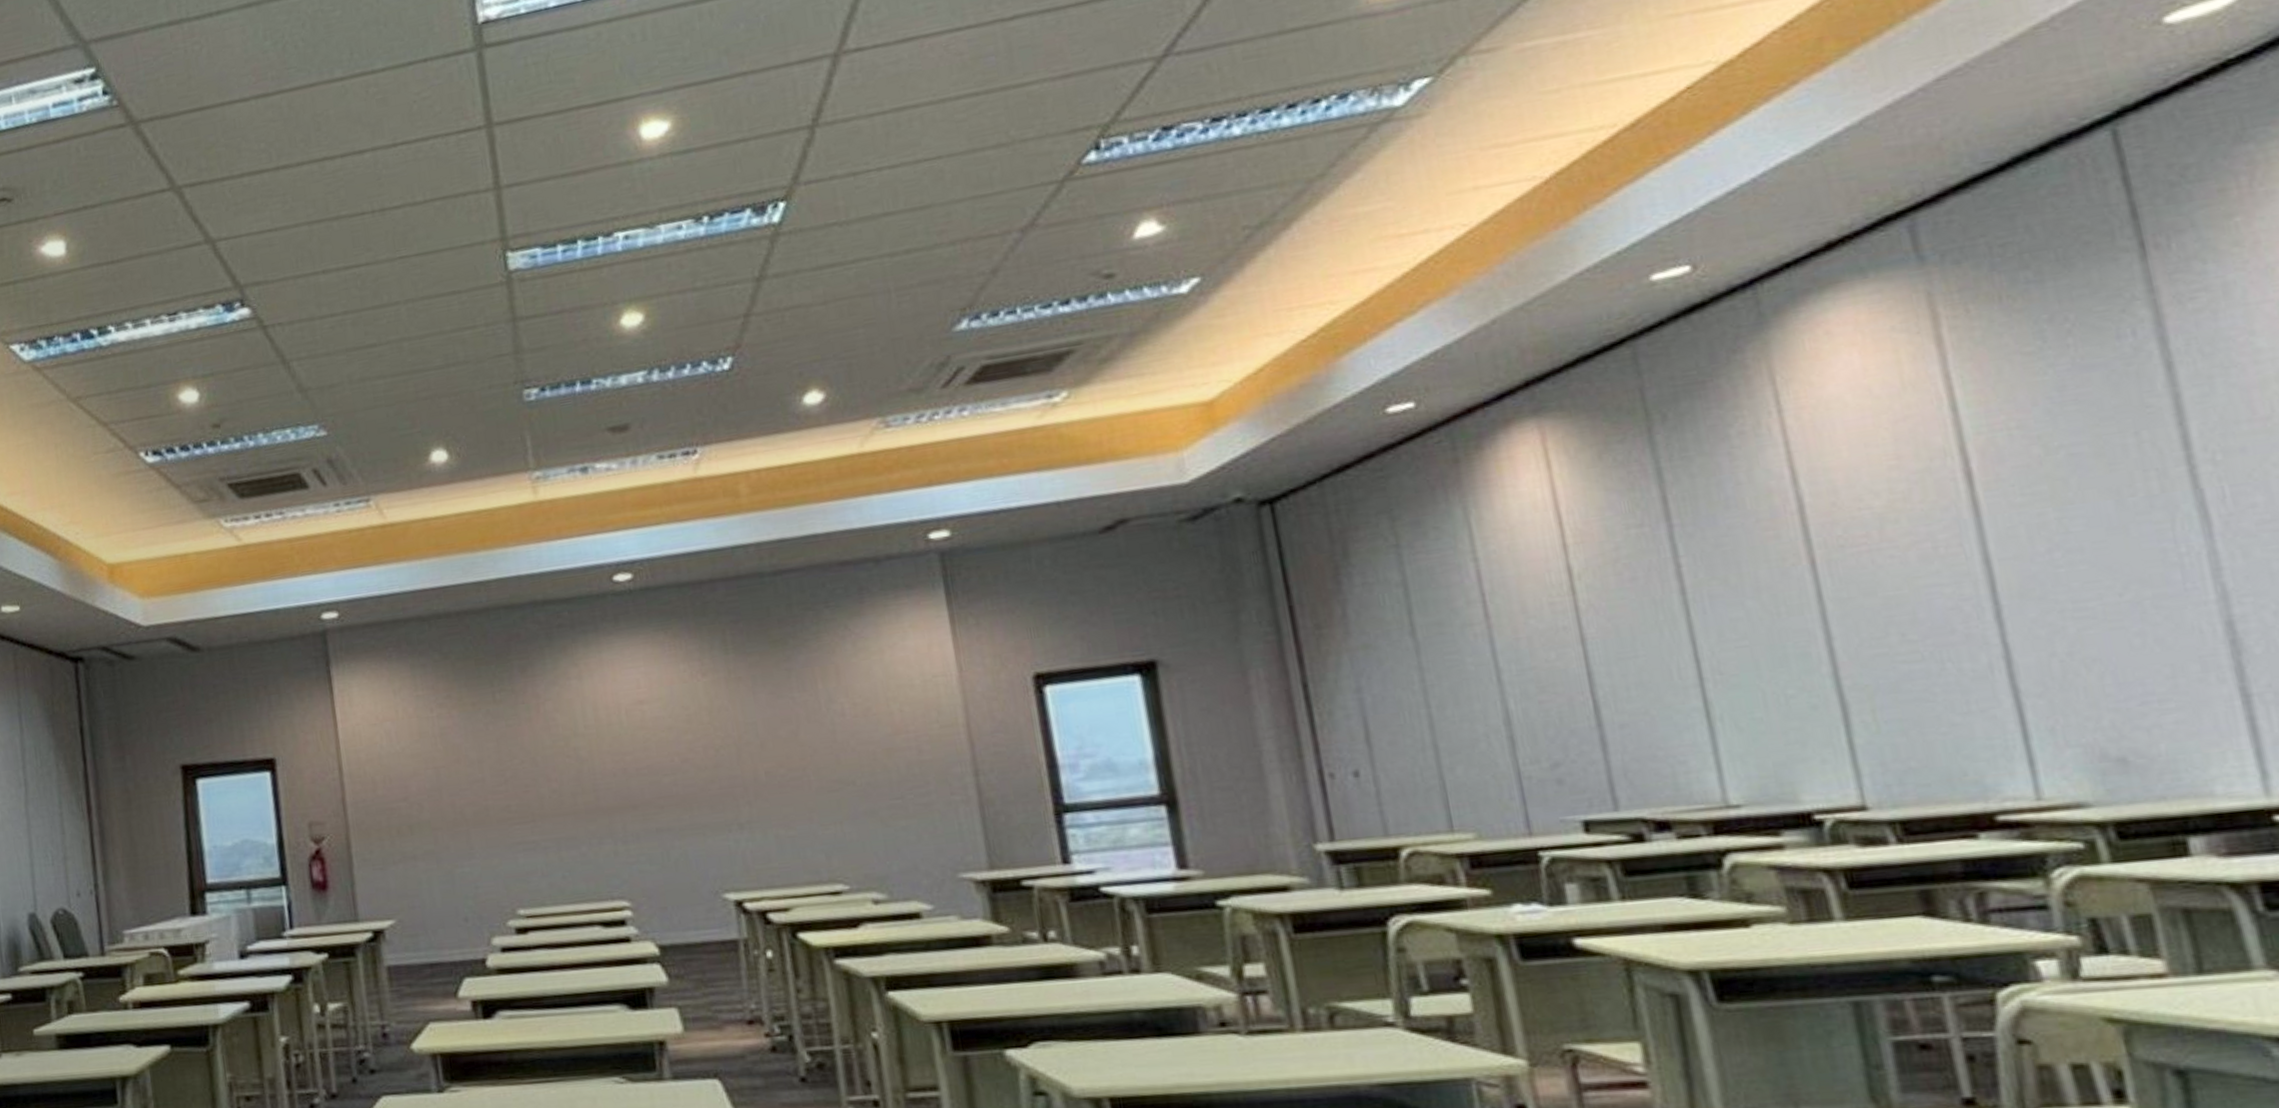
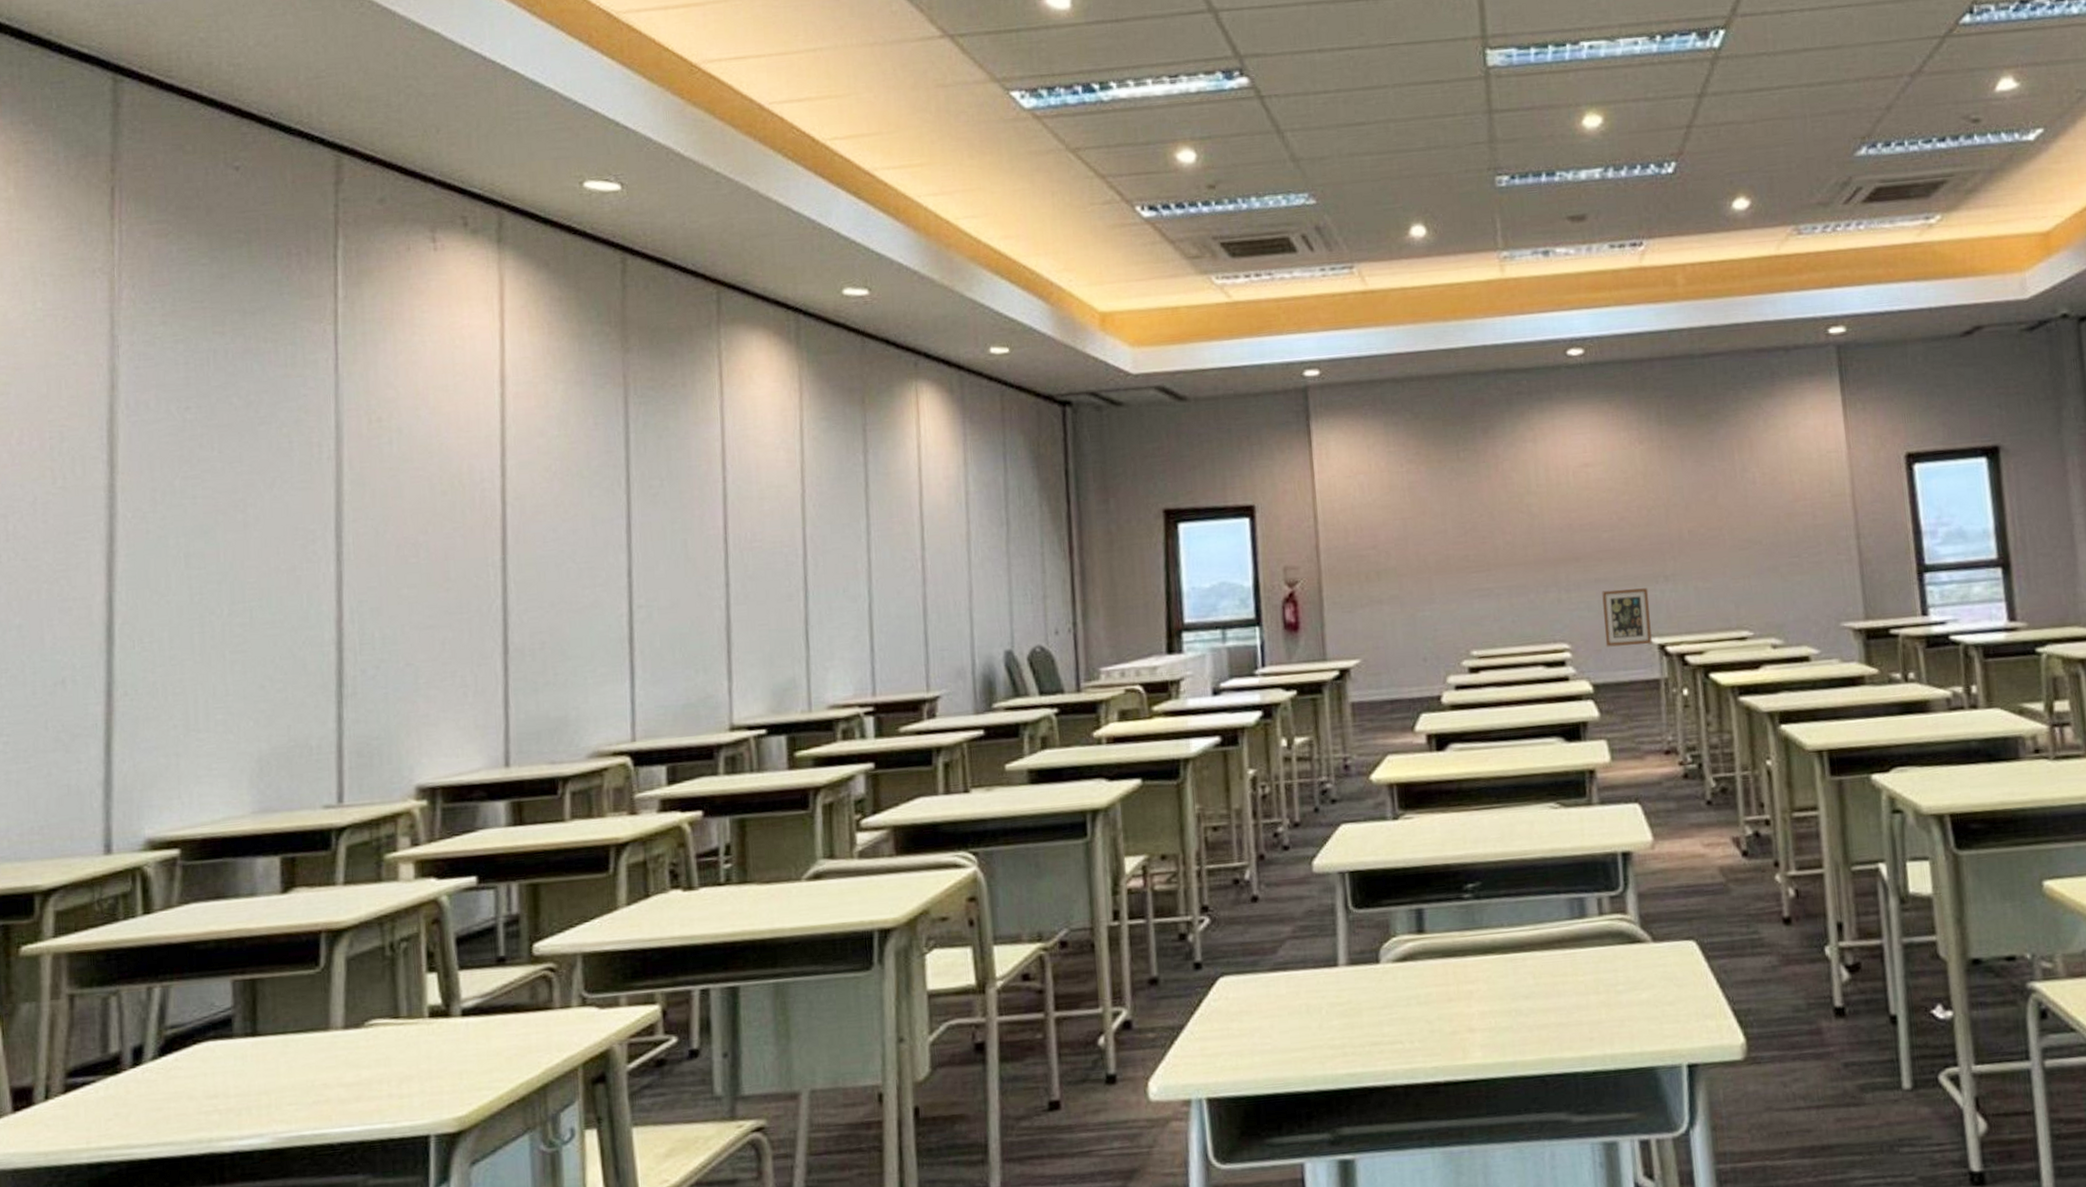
wall art: none [665,837,727,904] -> present [1602,588,1652,647]

